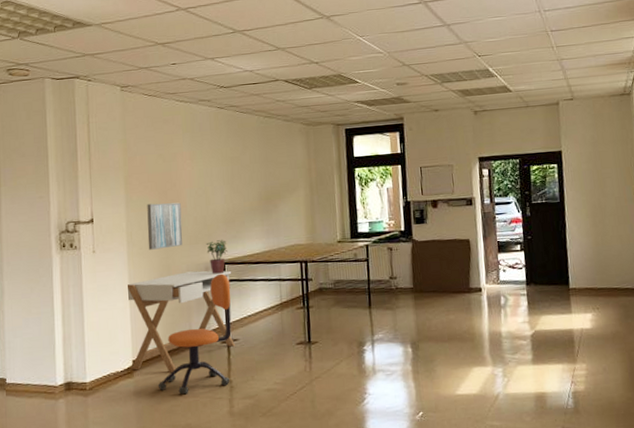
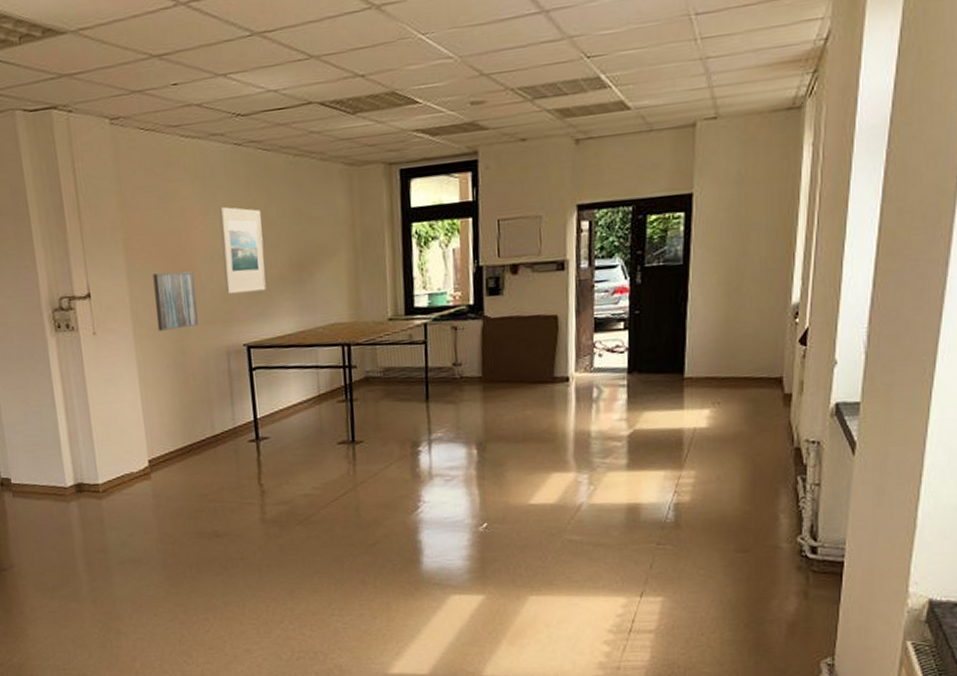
desk: present [128,270,236,372] -> none [137,356,266,474]
office chair: present [157,273,232,395] -> none [178,359,261,499]
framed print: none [204,153,240,221] -> present [219,206,266,295]
potted plant: present [206,240,228,274] -> none [226,318,253,360]

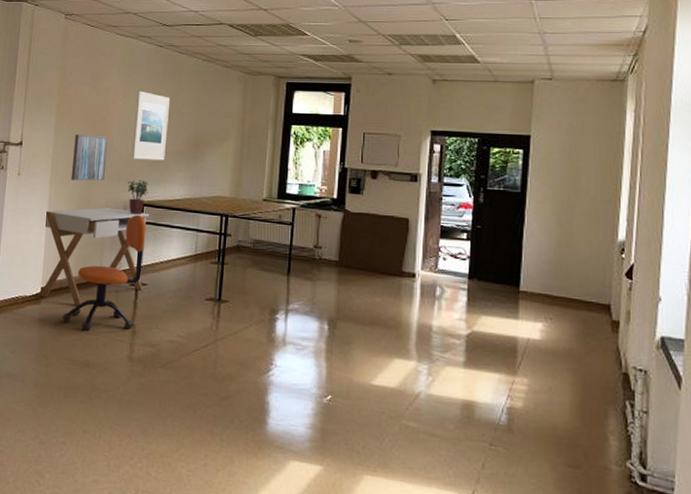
desk: none [137,356,266,474] -> present [39,207,150,306]
office chair: none [178,359,261,499] -> present [62,214,147,331]
potted plant: none [226,318,253,360] -> present [127,180,149,215]

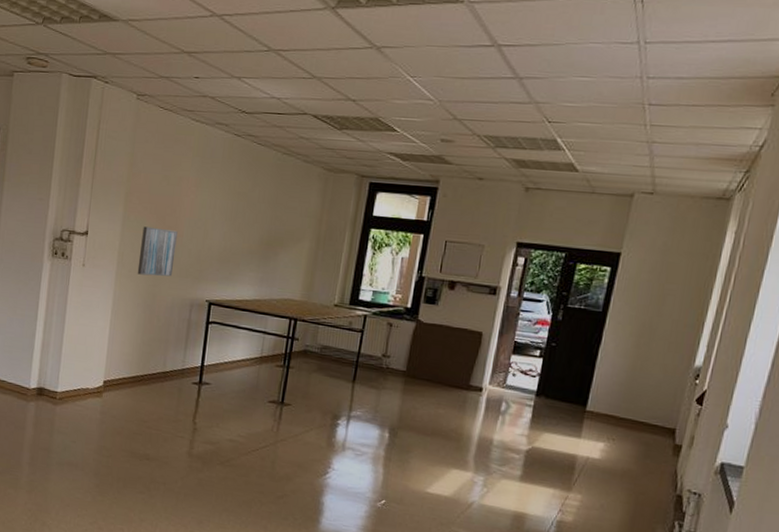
desk: present [39,207,150,306] -> none [101,304,217,401]
office chair: present [62,214,147,331] -> none [123,313,213,427]
potted plant: present [127,180,149,215] -> none [195,277,217,314]
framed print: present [131,90,171,161] -> none [201,183,246,259]

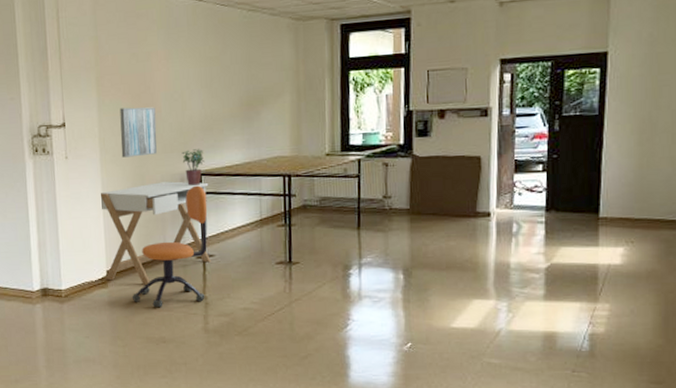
desk: none [101,304,217,401] -> present [101,181,212,285]
office chair: none [123,313,213,427] -> present [131,185,208,308]
potted plant: none [195,277,217,314] -> present [182,149,205,186]

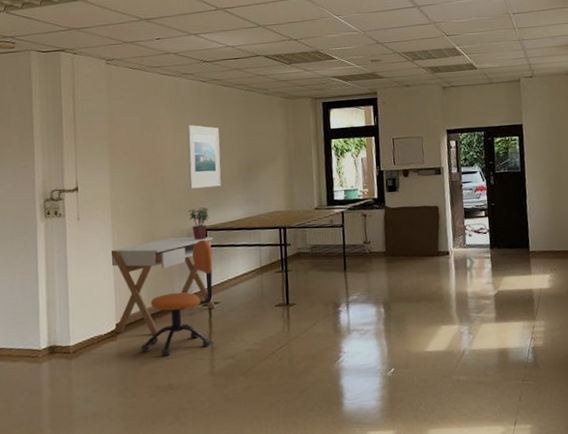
wall art: present [120,107,157,158] -> none [131,171,166,217]
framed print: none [180,52,218,128] -> present [187,124,221,189]

